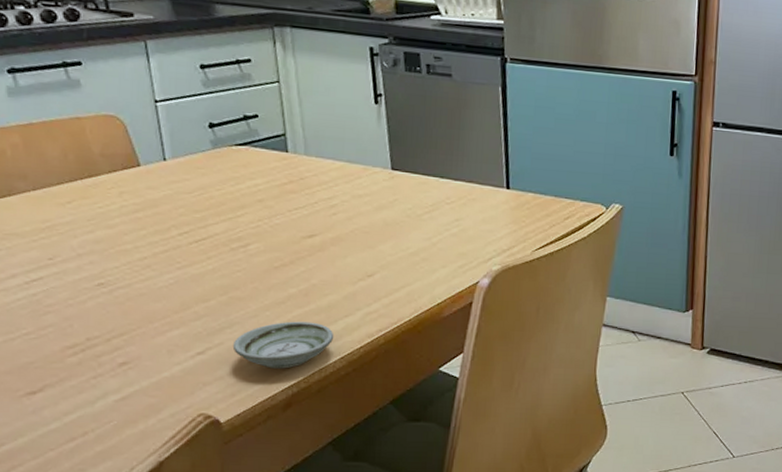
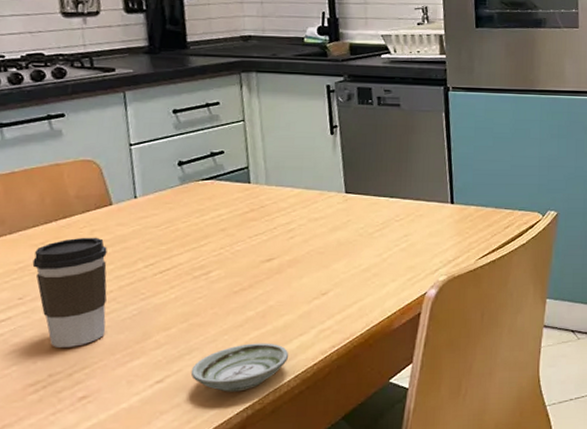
coffee cup: none [60,198,142,312] -> present [32,237,107,347]

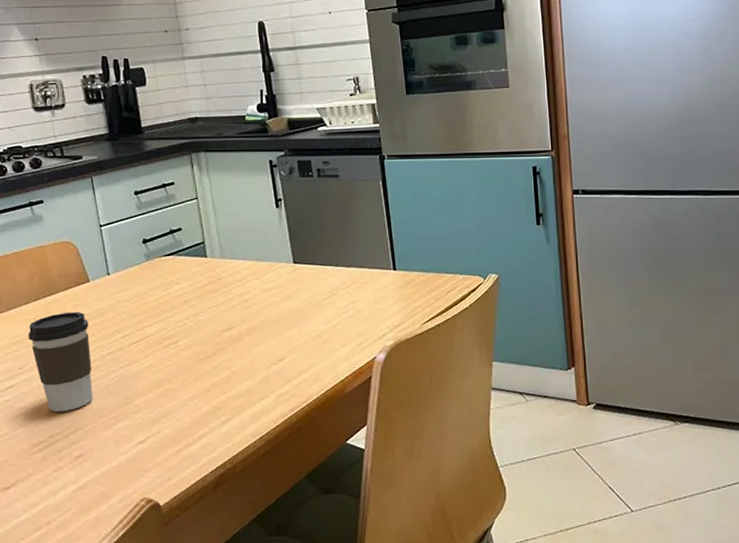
saucer: present [190,343,289,392] -> none [168,406,253,452]

